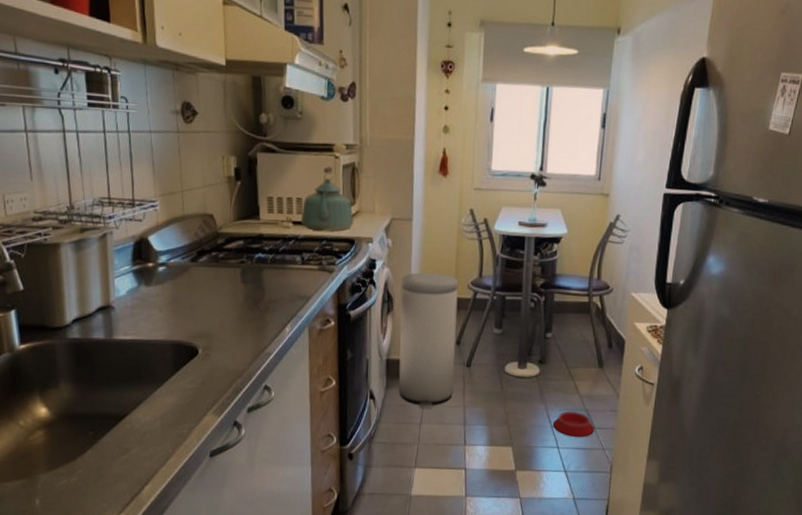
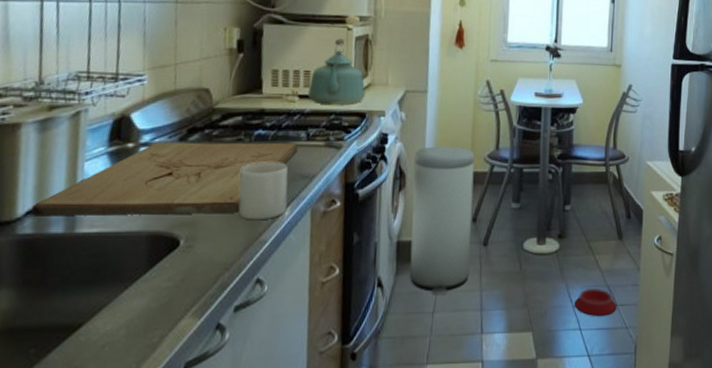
cutting board: none [77,263,295,328] -> present [30,142,299,216]
mug: none [244,282,288,335] -> present [238,161,289,221]

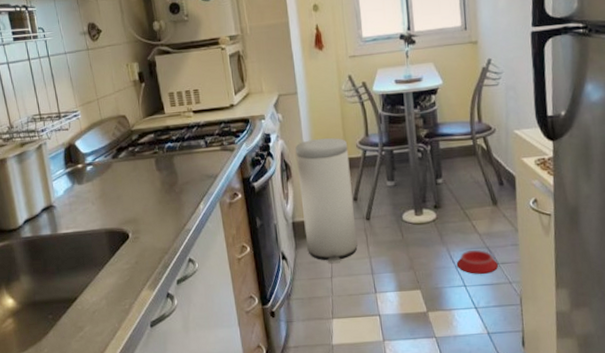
cutting board: present [30,142,299,216] -> none [27,150,201,224]
mug: present [238,161,289,221] -> none [160,167,201,215]
kettle: present [307,38,365,105] -> none [199,58,246,116]

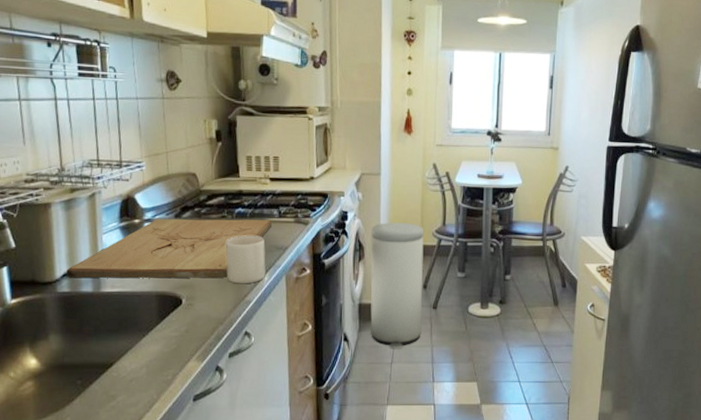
cutting board: none [27,150,201,224] -> present [66,218,273,279]
mug: none [160,167,201,215] -> present [225,235,266,284]
pet bowl: present [457,249,498,275] -> none [514,347,552,372]

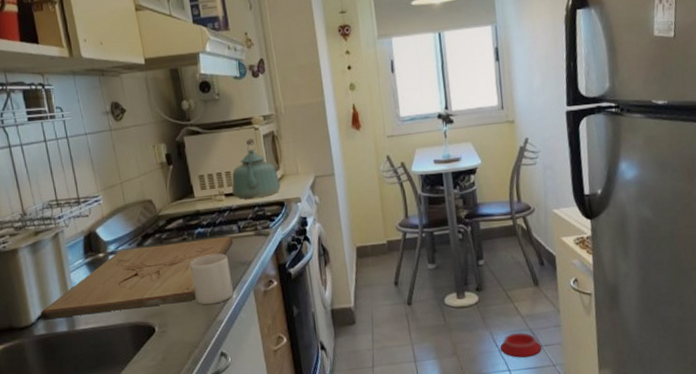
kettle: none [277,127,327,187] -> present [231,138,281,199]
pedal bin: present [370,222,424,350] -> none [333,220,399,353]
pet bowl: none [514,347,552,372] -> present [501,332,541,359]

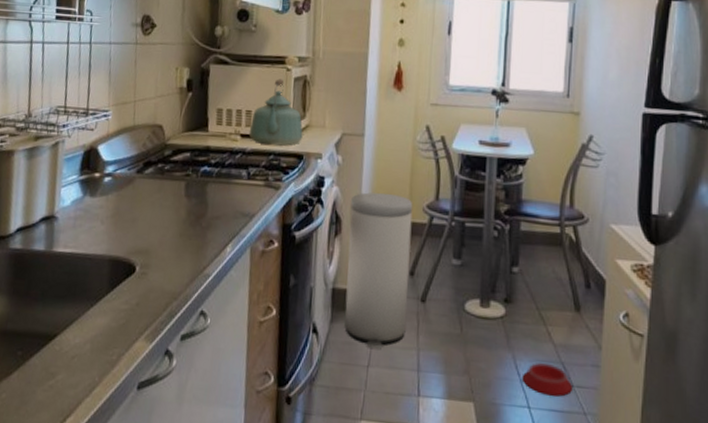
cutting board: present [40,236,234,320] -> none [20,173,240,245]
mug: present [189,253,233,305] -> none [185,197,231,255]
pedal bin: none [333,220,399,353] -> present [344,192,413,350]

